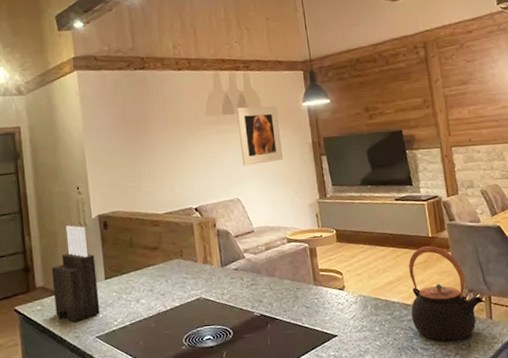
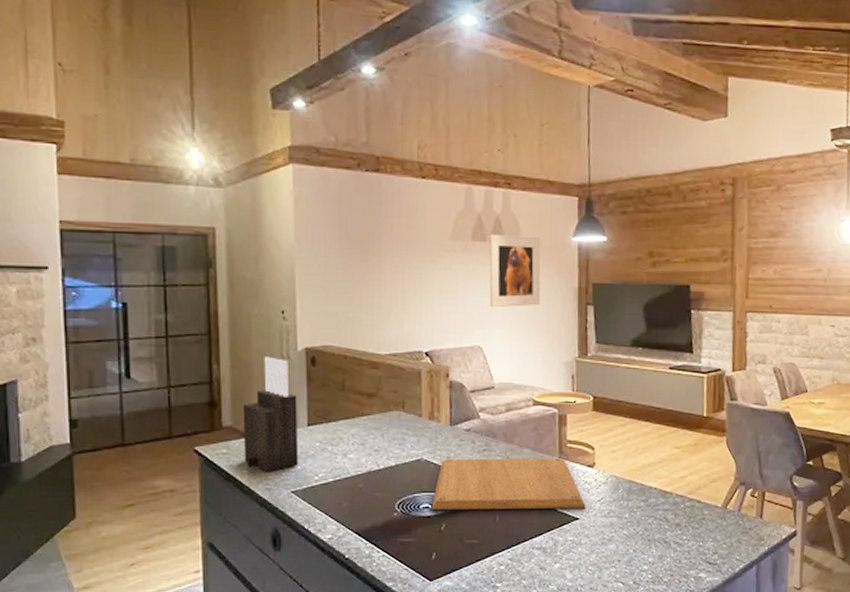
chopping board: none [212,285,342,341] -> present [431,458,586,511]
teapot: present [408,246,483,342] -> none [668,427,755,538]

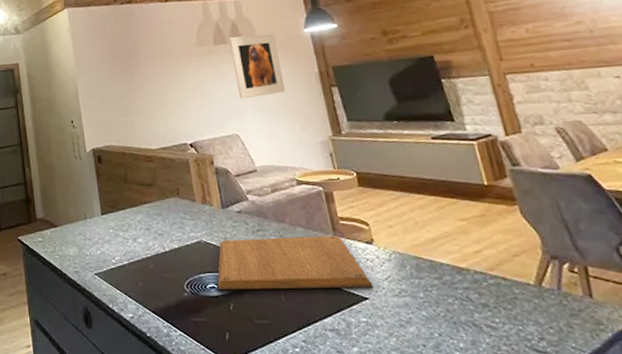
knife block: present [243,356,299,472] -> none [50,158,98,257]

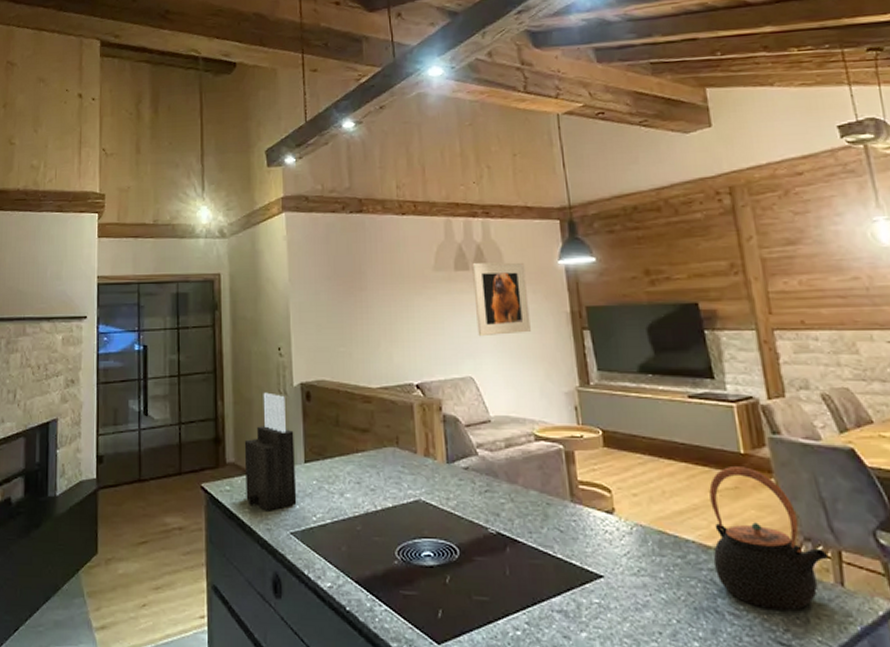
knife block: none [50,158,98,257] -> present [244,392,297,511]
chopping board: present [217,235,374,291] -> none [433,500,610,564]
teapot: none [458,196,575,321] -> present [709,467,828,610]

